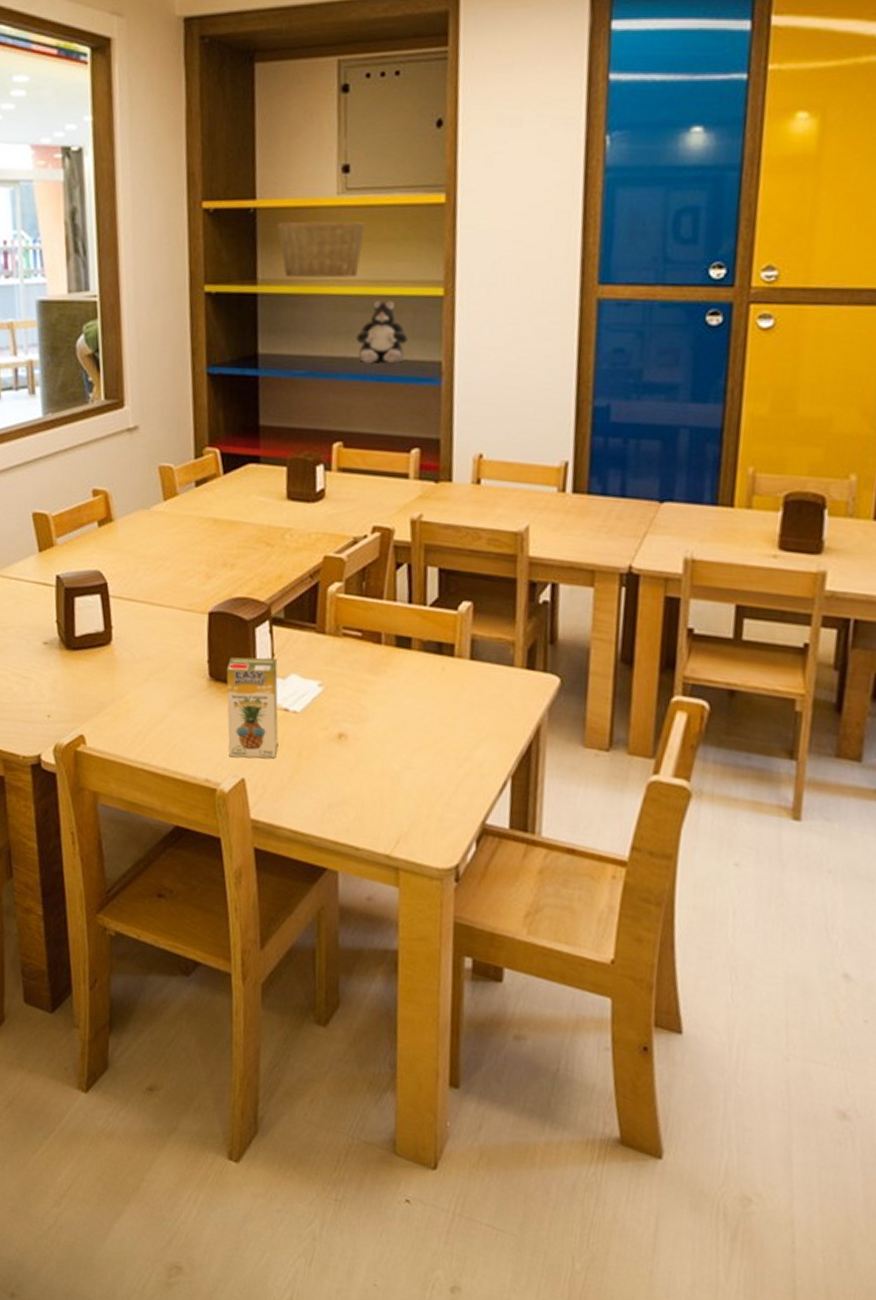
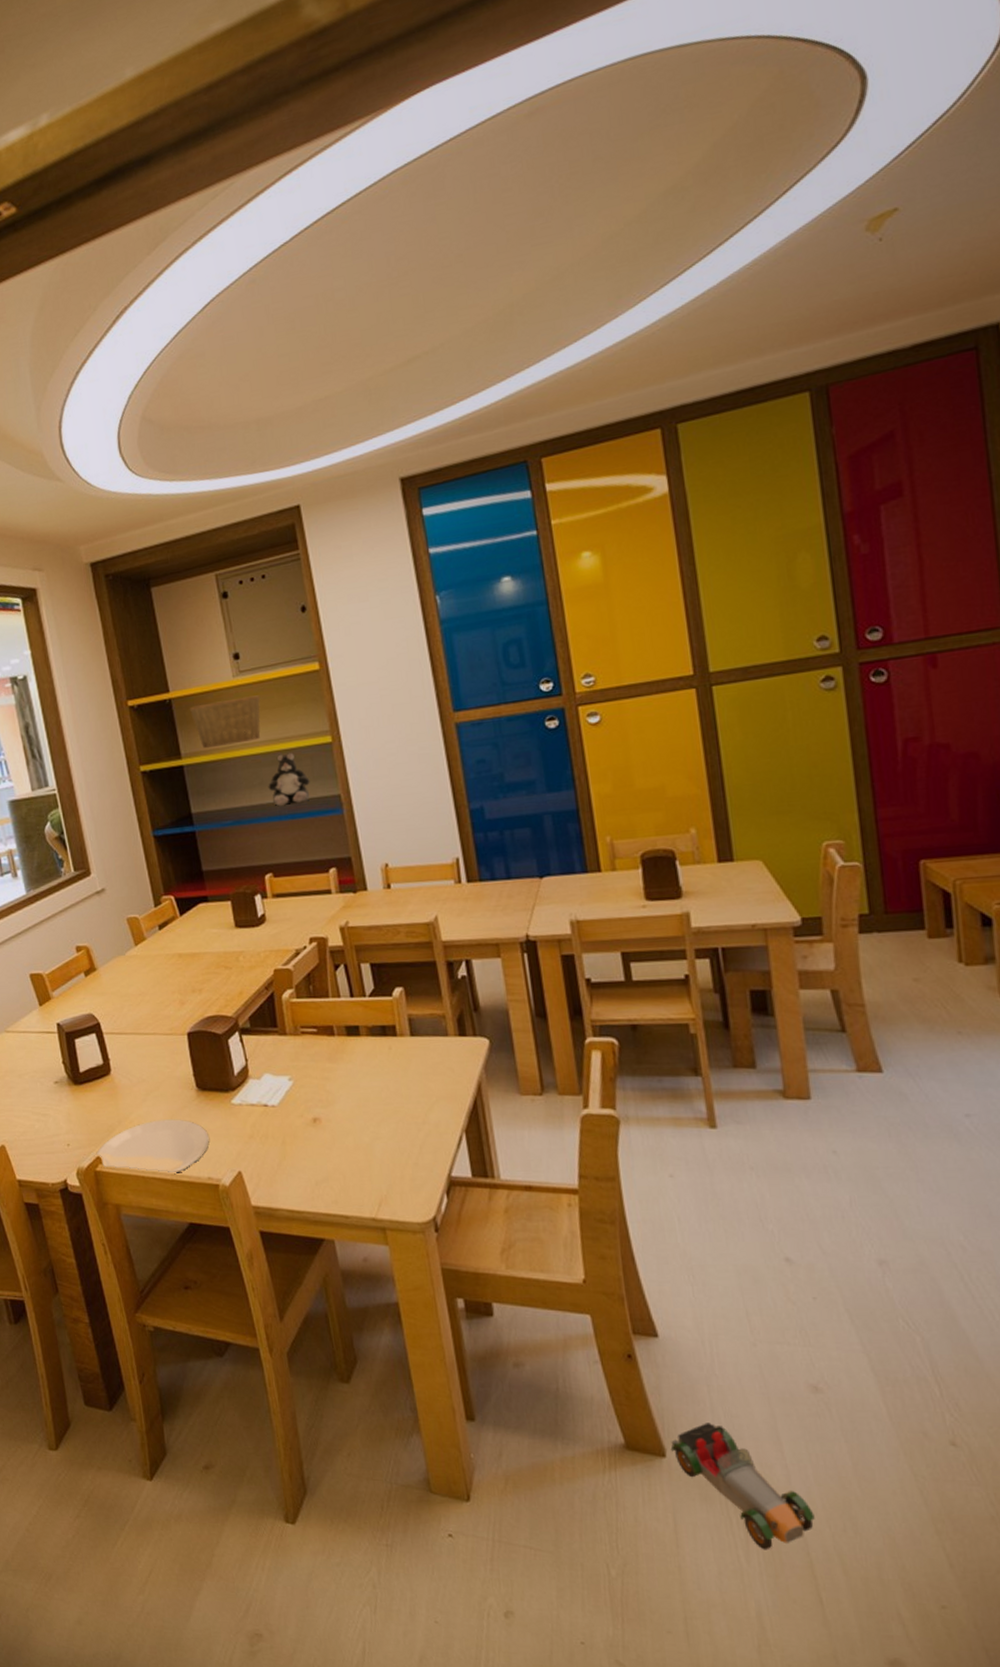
plate: none [77,705,215,770] -> present [94,1119,210,1175]
juice box: present [226,657,279,760] -> none [209,1062,265,1155]
toy car: none [669,1131,810,1270] -> present [670,1423,815,1551]

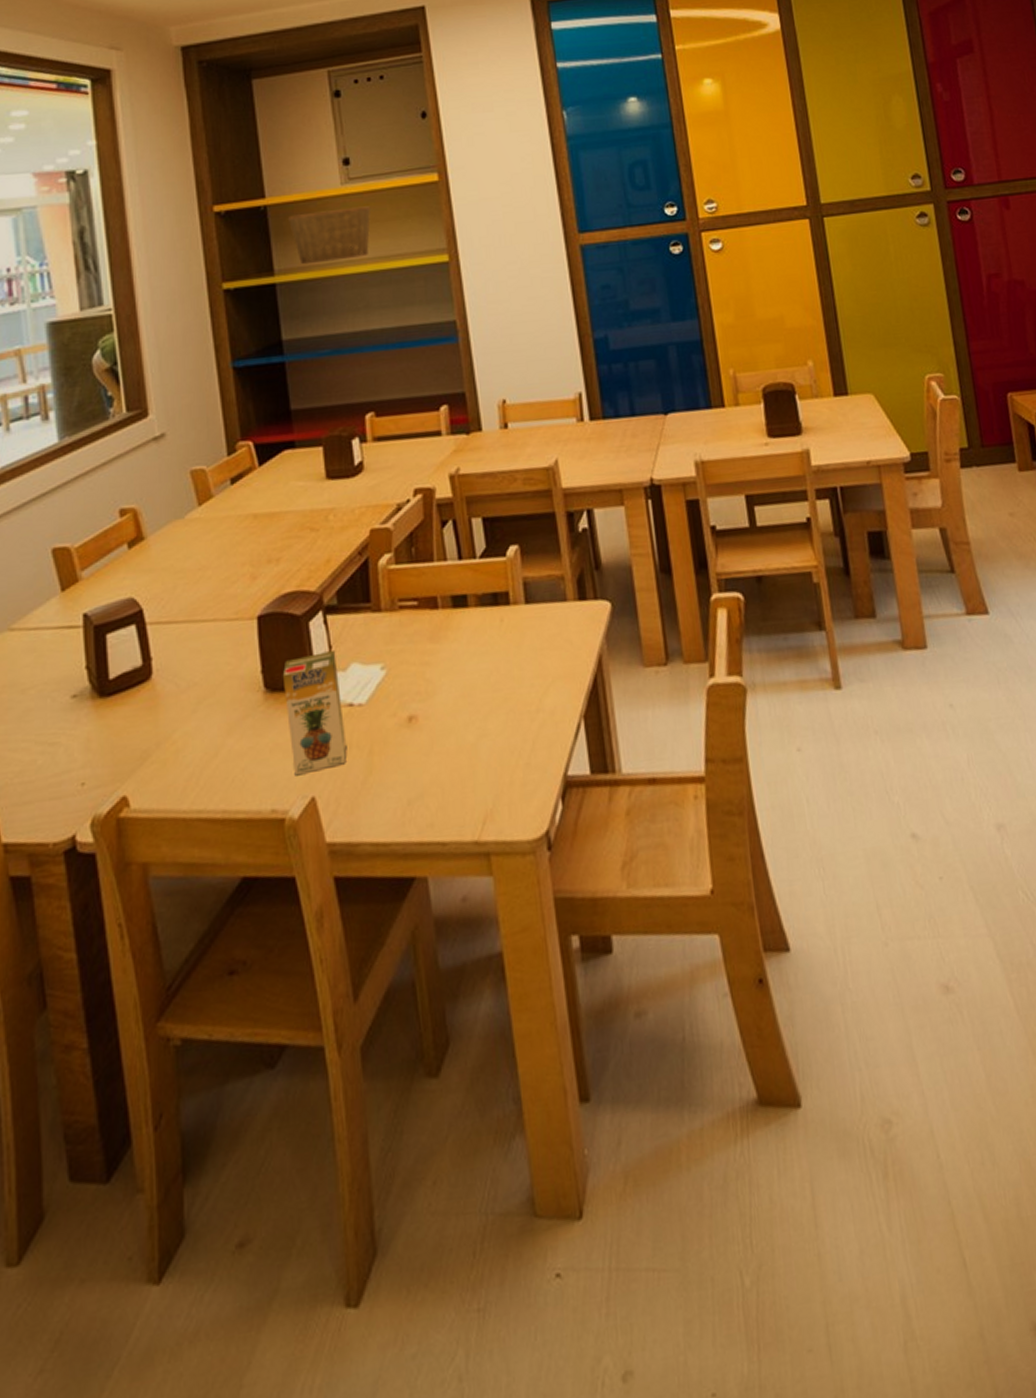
plate: present [94,1119,210,1175] -> none [118,733,278,812]
juice box: none [209,1062,265,1155] -> present [282,649,347,776]
plush toy: present [268,753,310,807] -> none [374,272,423,334]
toy car: present [670,1423,815,1551] -> none [805,1052,954,1209]

